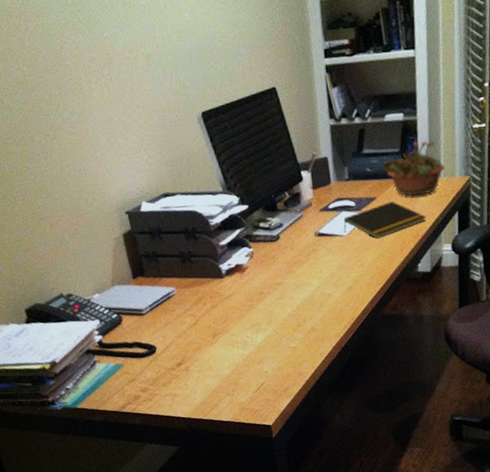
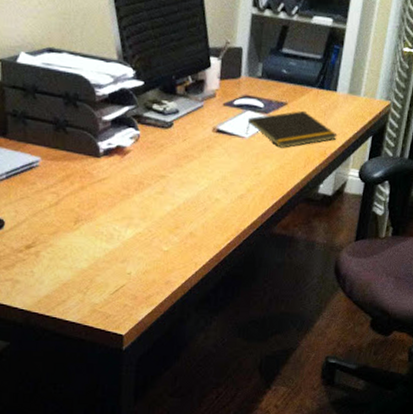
succulent planter: present [382,140,445,196] -> none [300,51,366,111]

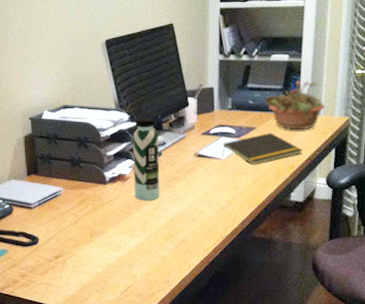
water bottle: none [135,75,171,183] -> present [133,117,160,201]
succulent planter: none [300,51,366,111] -> present [264,80,325,130]

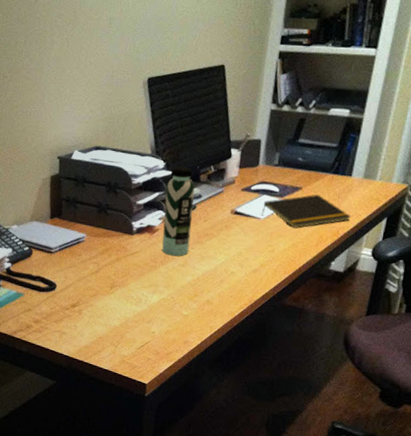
succulent planter: present [264,80,325,130] -> none [315,139,382,194]

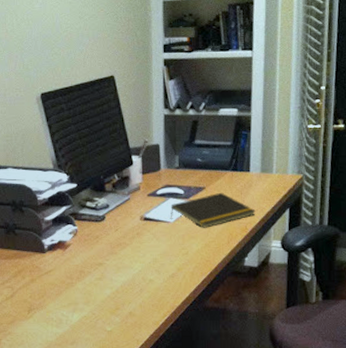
water bottle: present [162,166,195,257] -> none [73,178,104,270]

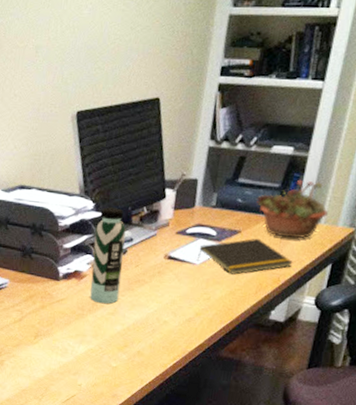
water bottle: none [73,178,104,270] -> present [90,207,126,304]
succulent planter: none [213,136,277,189] -> present [255,179,328,239]

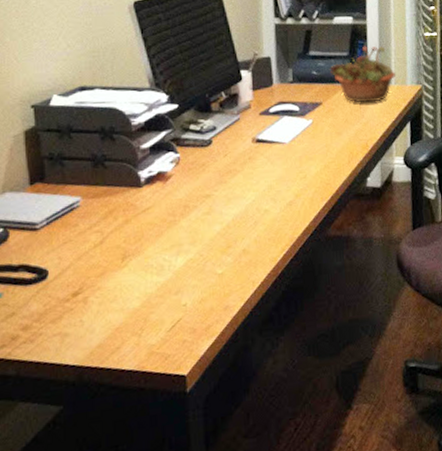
water bottle: present [90,207,126,304] -> none [174,97,212,205]
notepad: present [196,238,293,275] -> none [285,107,376,148]

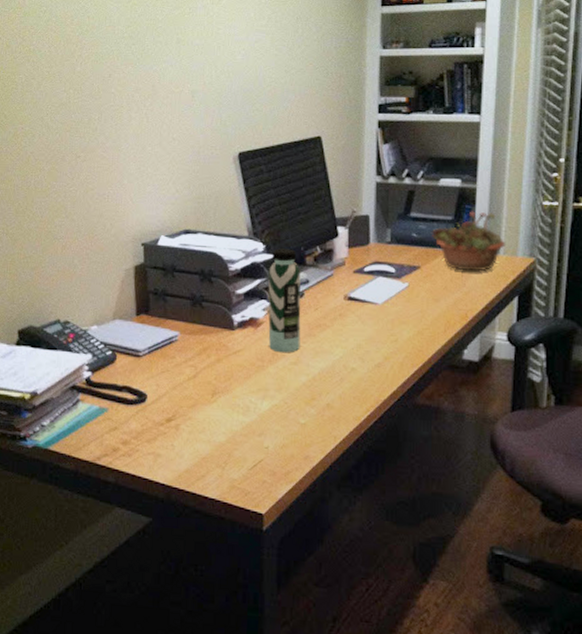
water bottle: none [174,97,212,205] -> present [268,248,301,353]

